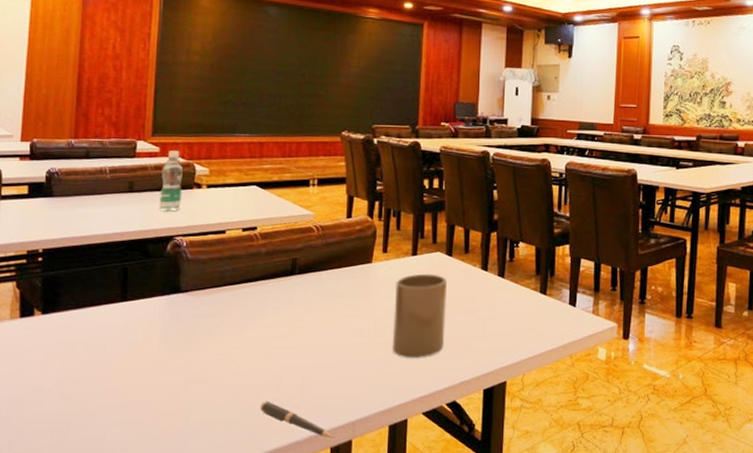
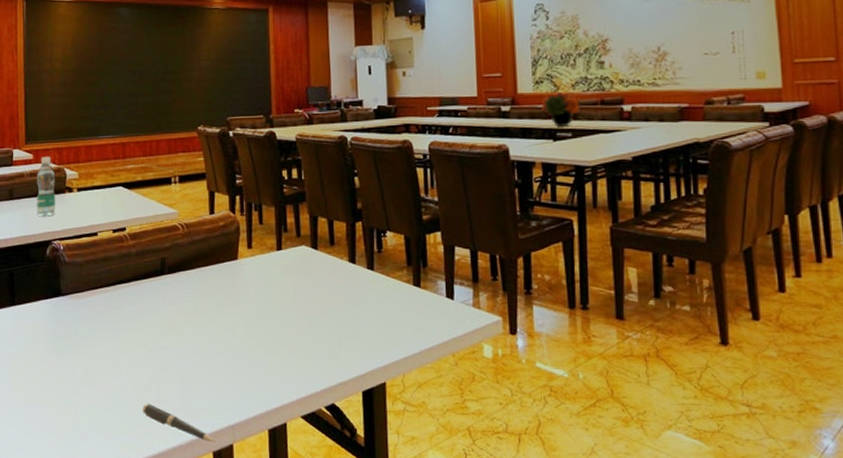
mug: present [392,273,447,357] -> none [262,269,317,357]
flower arrangement: none [668,126,702,156] -> present [541,93,580,126]

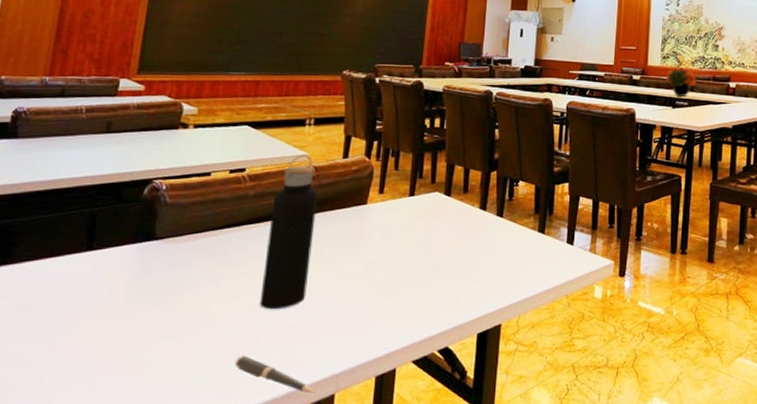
bottle: present [36,157,56,217] -> none [138,89,170,153]
water bottle: none [153,212,195,361] -> present [259,154,318,309]

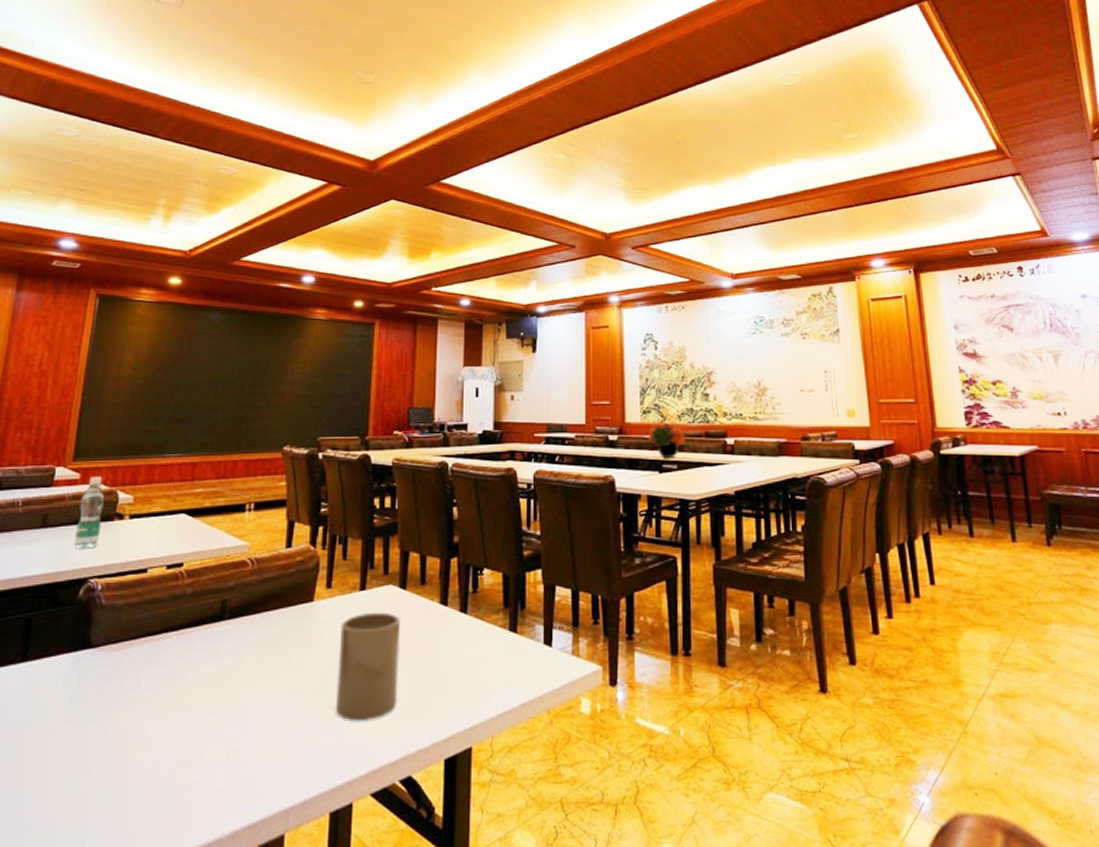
bottle: none [138,89,170,153] -> present [74,477,106,549]
pen: present [234,355,316,394] -> none [173,785,264,834]
water bottle: present [259,154,318,309] -> none [200,544,260,728]
mug: none [384,214,444,302] -> present [335,612,401,720]

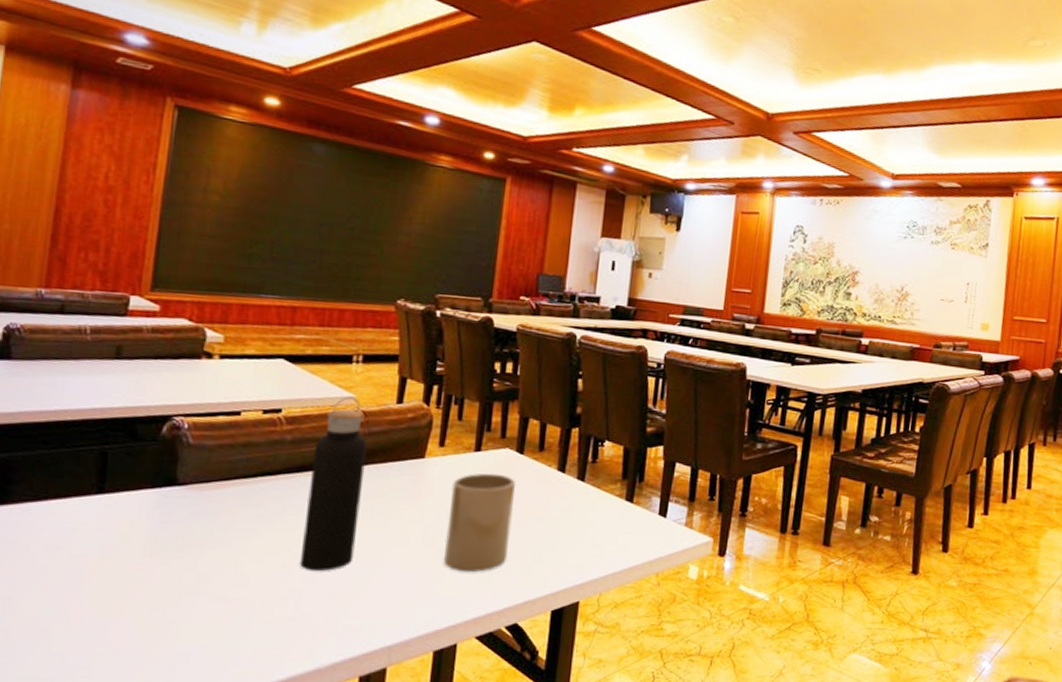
bottle: present [74,477,106,549] -> none [154,310,191,386]
water bottle: none [200,544,260,728] -> present [299,396,367,571]
flower arrangement: present [647,423,685,458] -> none [784,317,822,352]

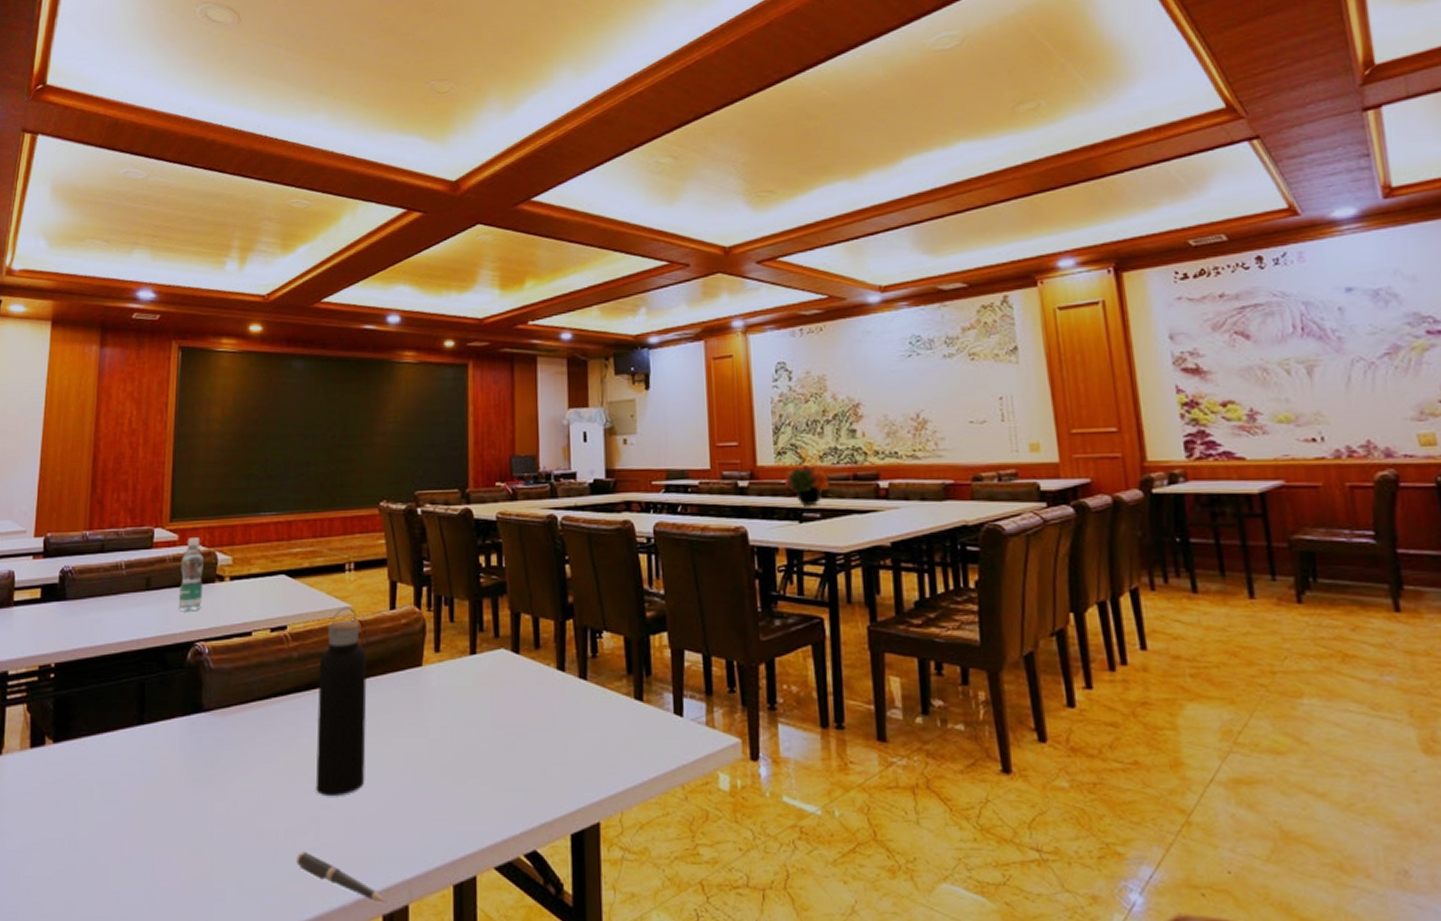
bottle: none [154,310,191,386] -> present [178,538,205,612]
pen: none [271,619,365,666] -> present [295,851,387,903]
mug: present [444,473,515,572] -> none [451,677,517,791]
flower arrangement: none [784,317,822,352] -> present [784,465,830,505]

